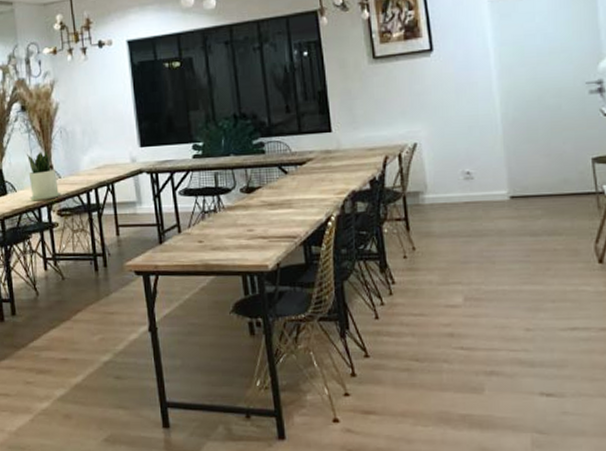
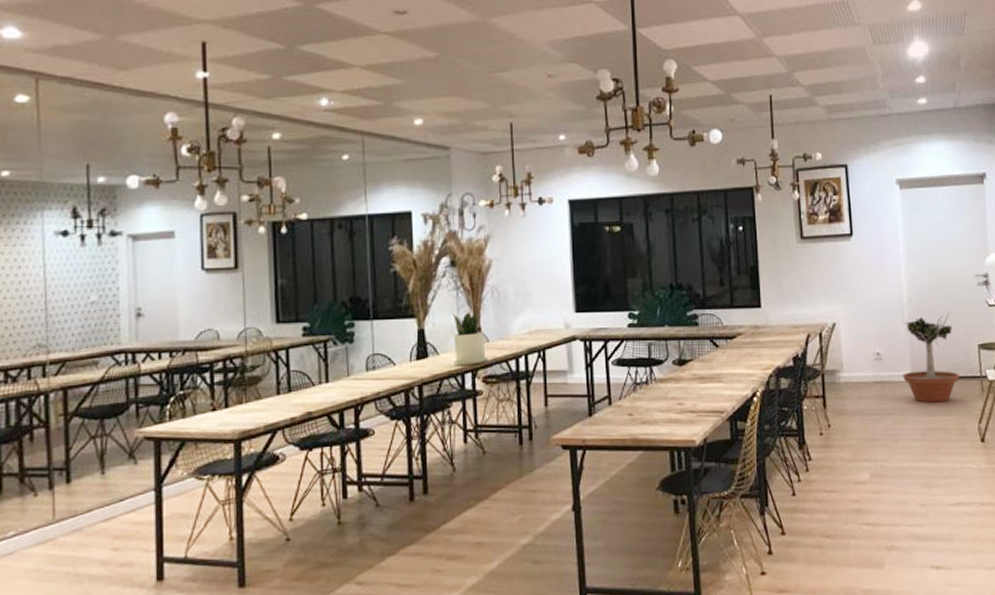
potted tree: none [498,125,570,223] -> present [902,312,960,403]

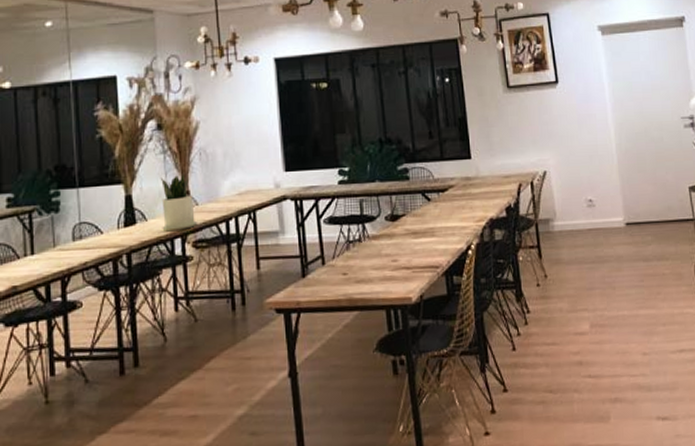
potted tree: present [902,312,960,403] -> none [615,156,673,249]

